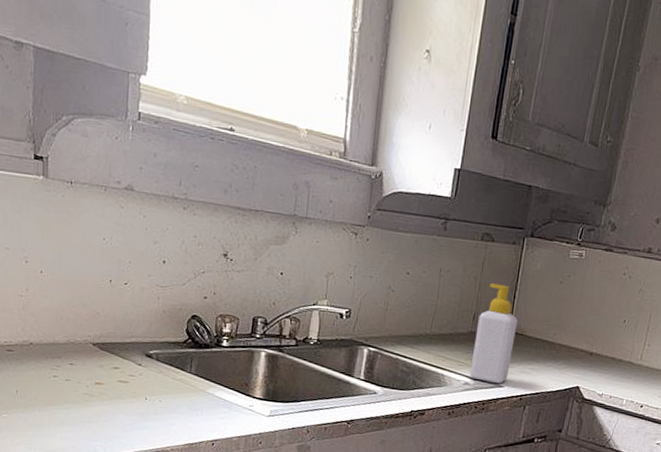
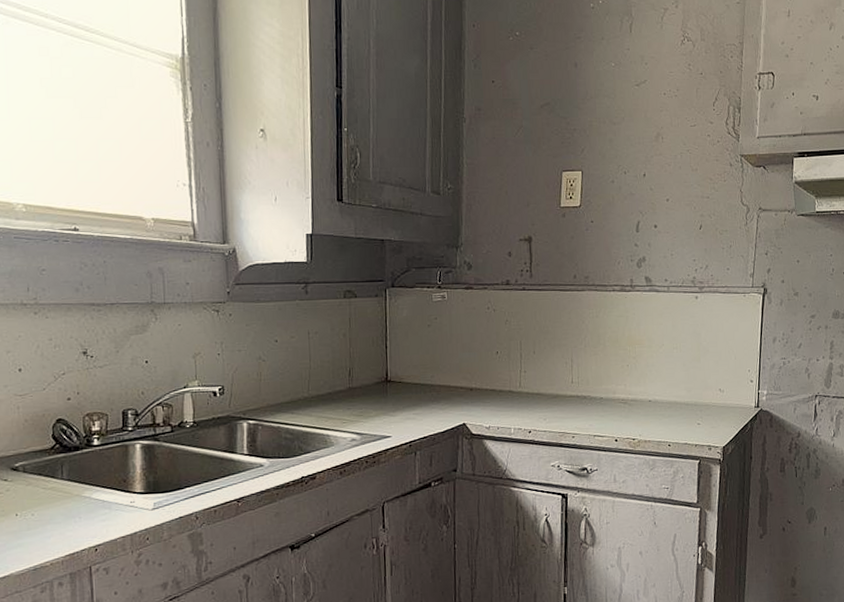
soap bottle: present [469,283,518,383] -> none [354,337,394,435]

